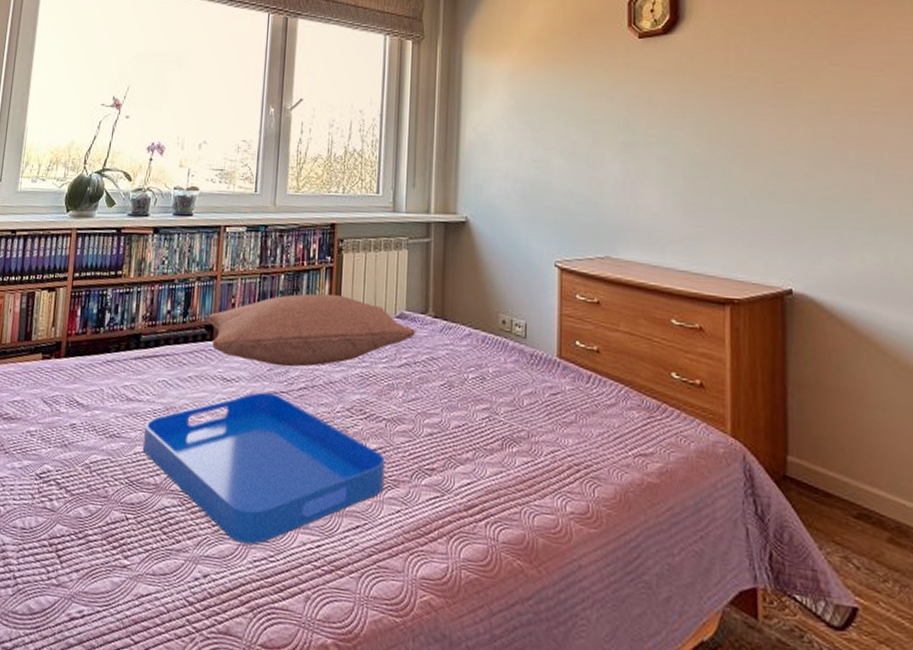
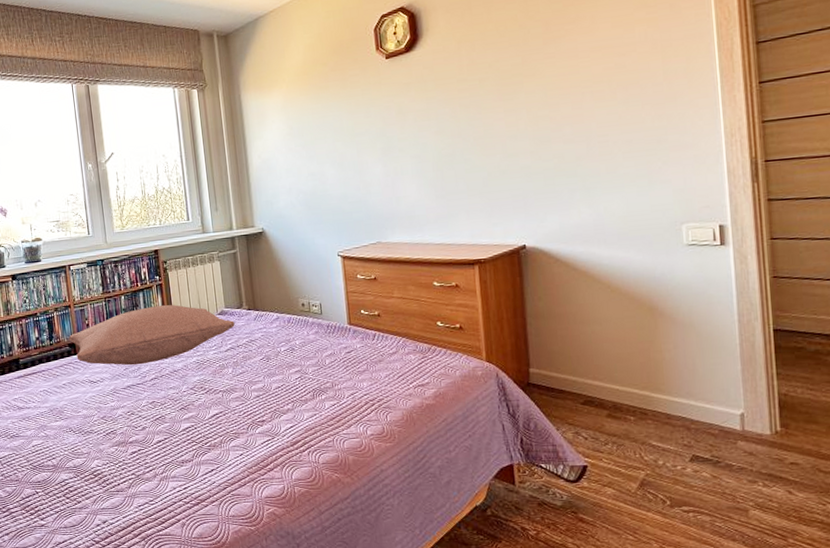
serving tray: present [142,392,386,544] -> none [36,386,228,495]

